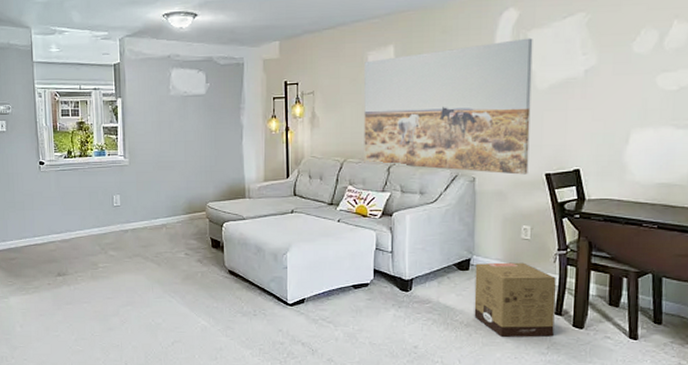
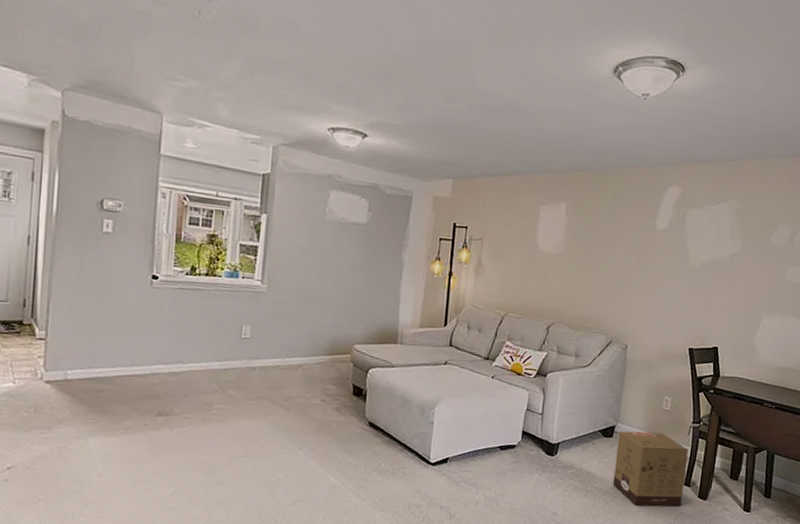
wall art: present [364,37,533,175] -> none [525,214,691,347]

